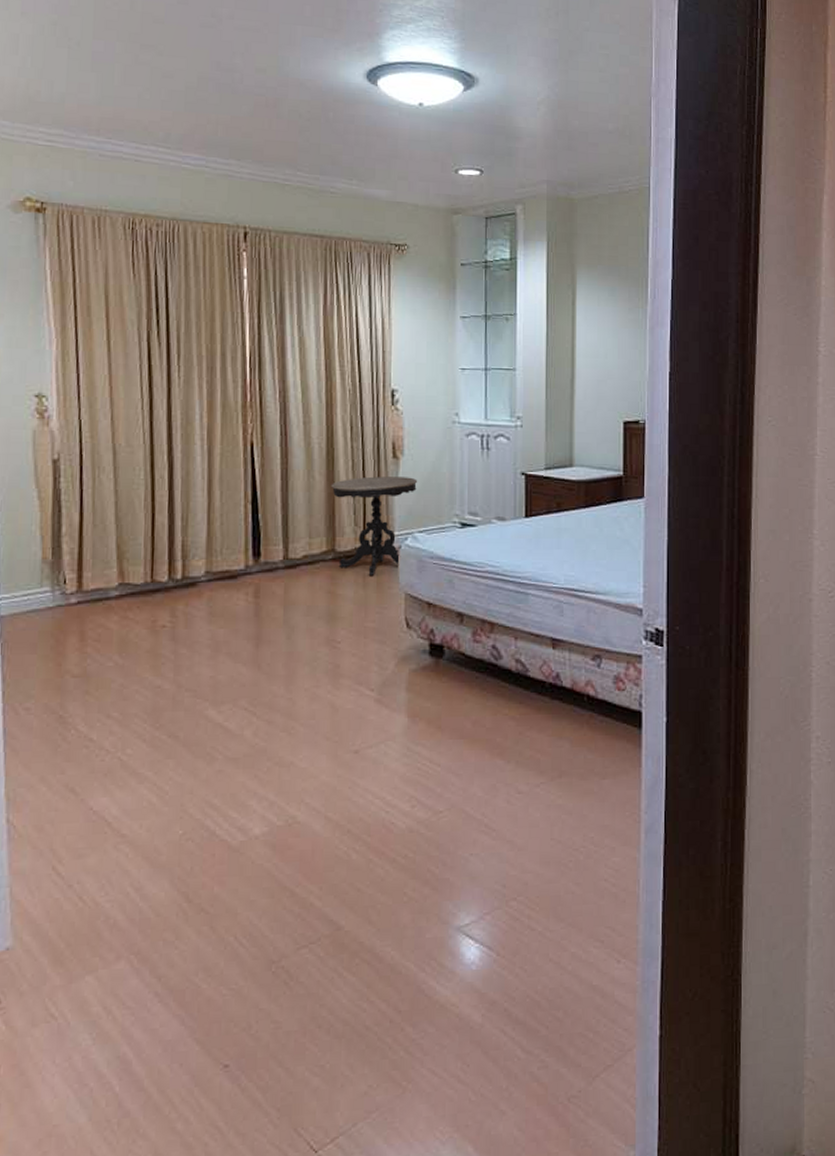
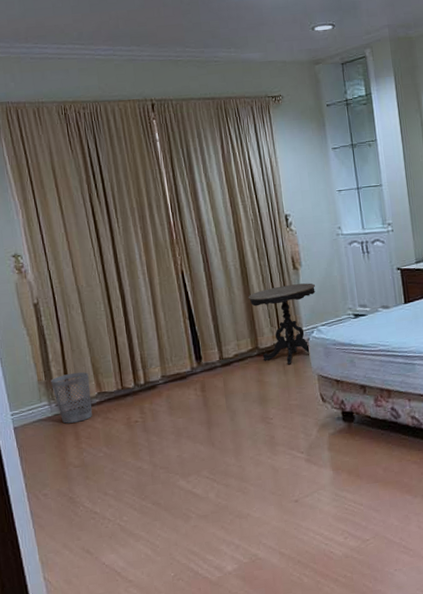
wastebasket: none [59,553,111,618] -> present [51,371,93,424]

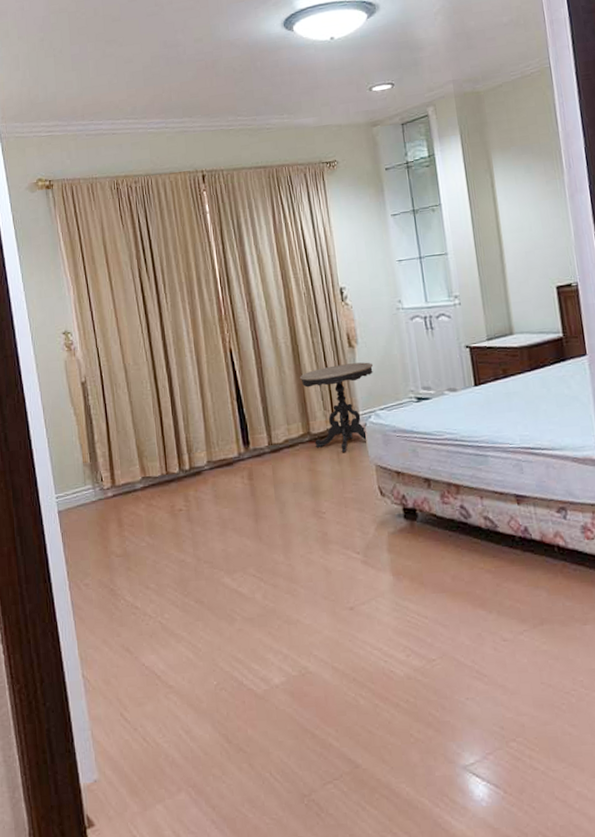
wastebasket: present [51,371,93,424] -> none [95,454,136,509]

